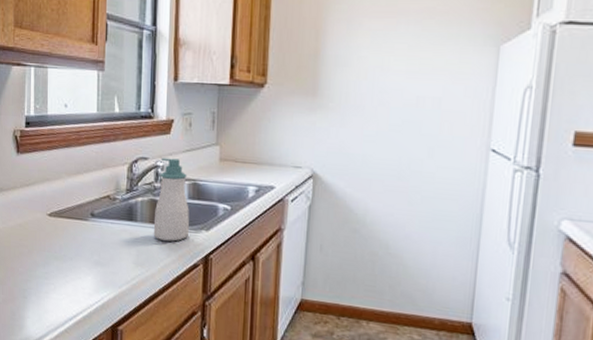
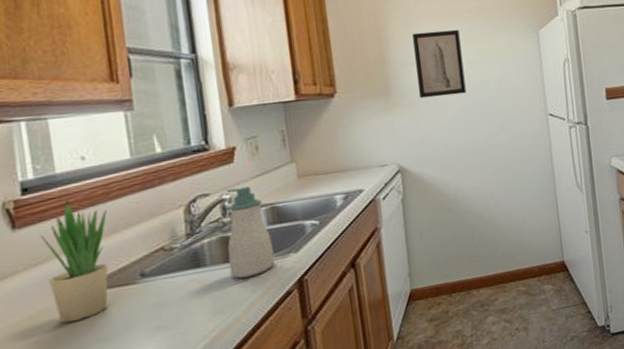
potted plant: none [32,137,76,238] -> present [39,199,109,323]
wall art: none [346,30,404,107] -> present [412,29,467,99]

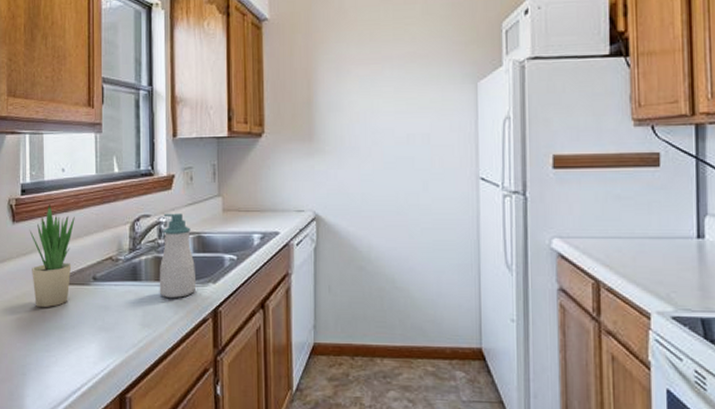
wall art: present [412,29,467,99] -> none [340,76,390,147]

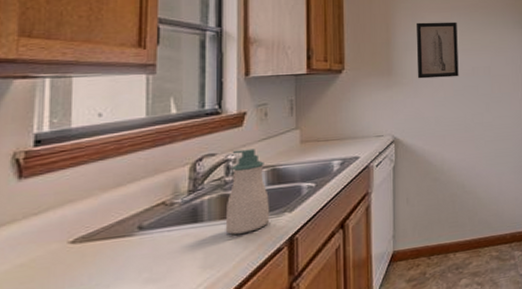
potted plant: present [29,203,75,307] -> none [44,152,115,272]
wall art: none [340,76,390,147] -> present [416,22,459,79]

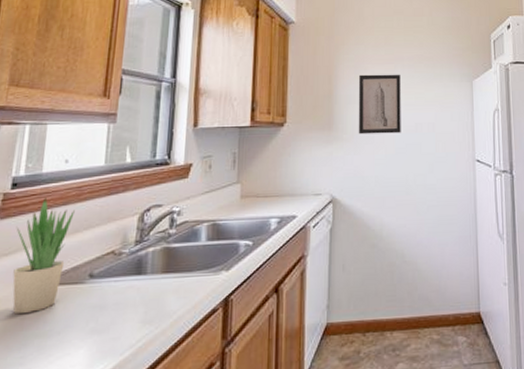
potted plant: none [44,152,115,272] -> present [12,197,75,313]
soap bottle: present [225,149,269,235] -> none [165,202,208,290]

